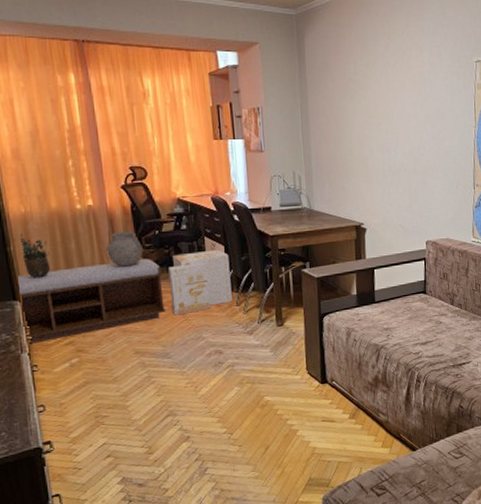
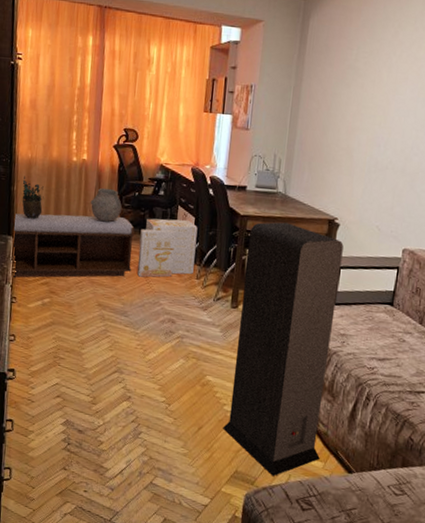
speaker: none [282,235,385,473] -> present [223,222,344,476]

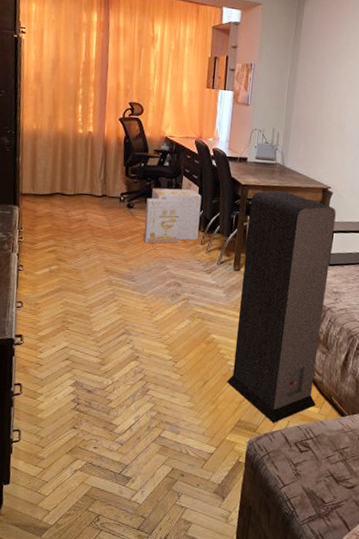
bench: present [13,213,135,278] -> none [20,183,141,246]
potted plant: present [17,175,45,219] -> none [23,147,51,189]
ceramic pot: present [90,188,122,222] -> none [96,159,128,192]

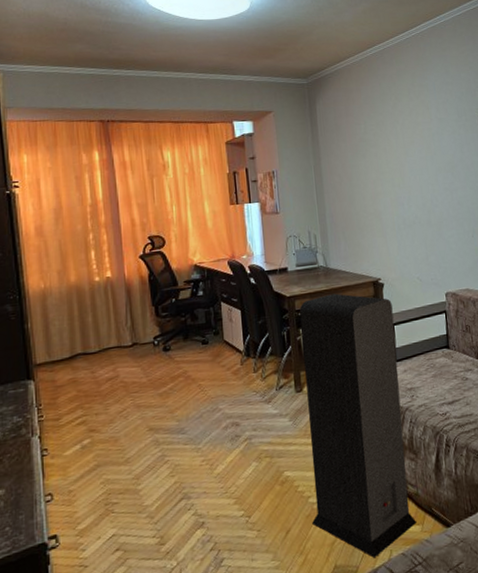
product box: present [144,188,202,244] -> none [184,314,249,387]

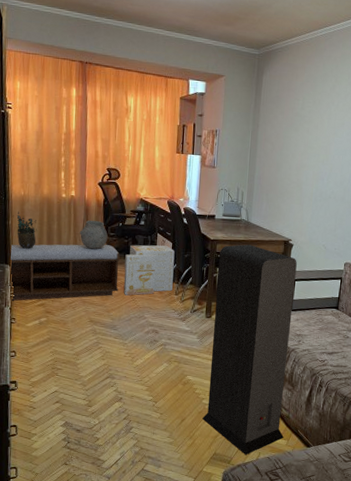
potted plant: none [31,309,68,355] -> present [12,211,38,249]
bench: none [34,328,182,426] -> present [11,244,120,301]
ceramic pot: none [122,301,159,338] -> present [79,220,108,250]
product box: none [184,314,249,387] -> present [123,245,175,296]

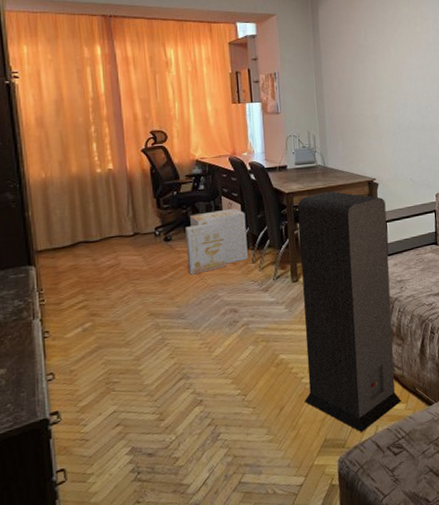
bench: present [11,244,120,301] -> none [35,219,182,309]
potted plant: present [12,211,38,249] -> none [32,198,69,243]
ceramic pot: present [79,220,108,250] -> none [123,193,161,228]

